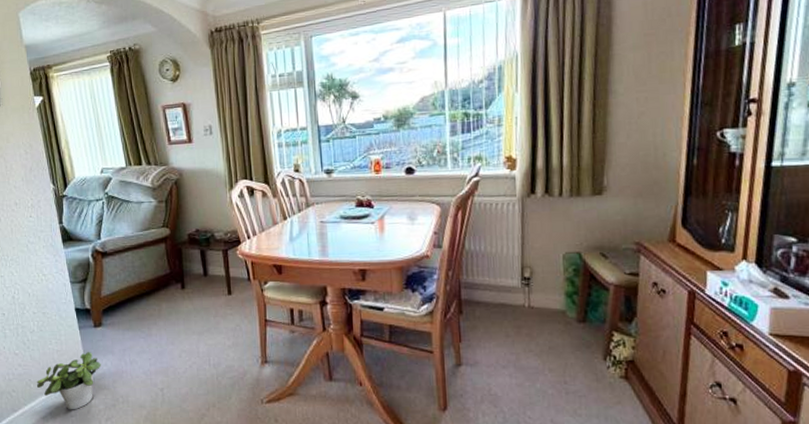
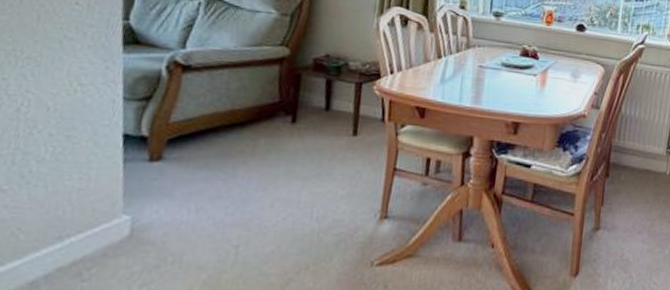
potted plant: present [36,352,101,410] -> none [30,194,149,273]

